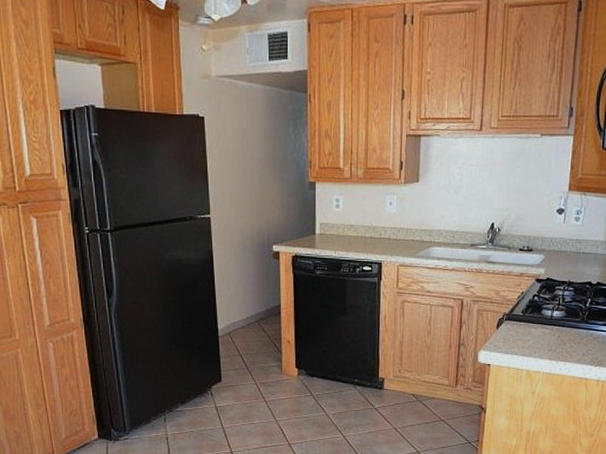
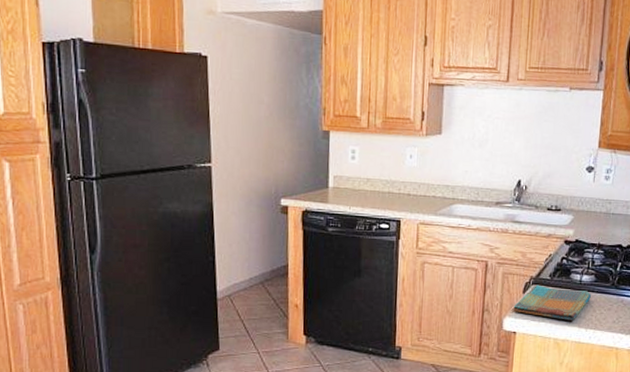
dish towel: none [487,320,562,354] -> present [513,284,591,321]

